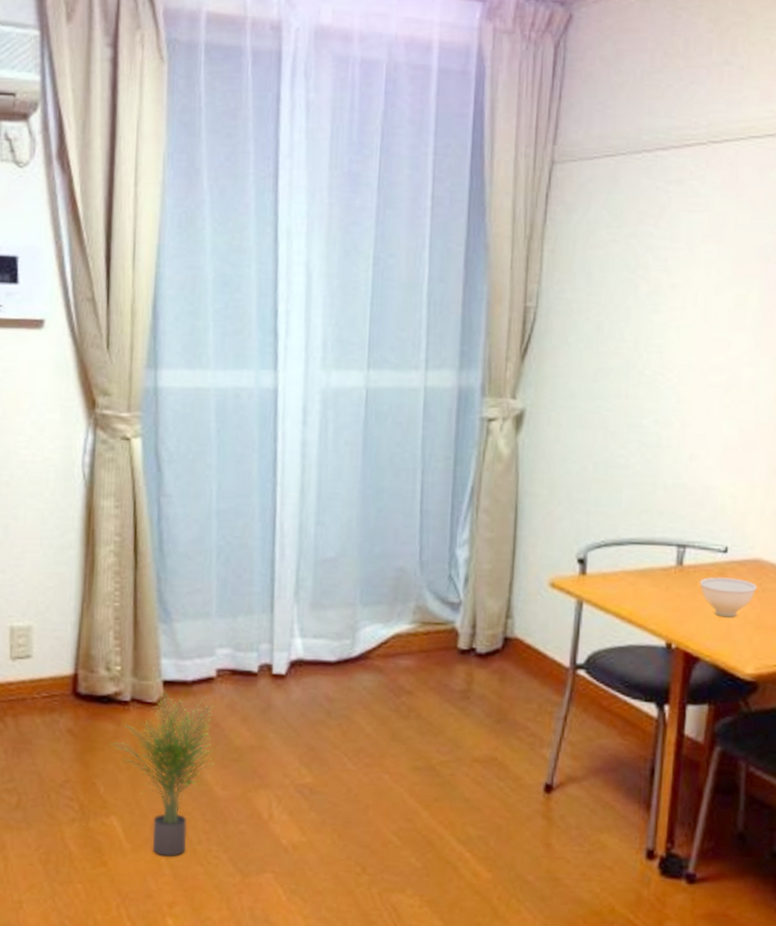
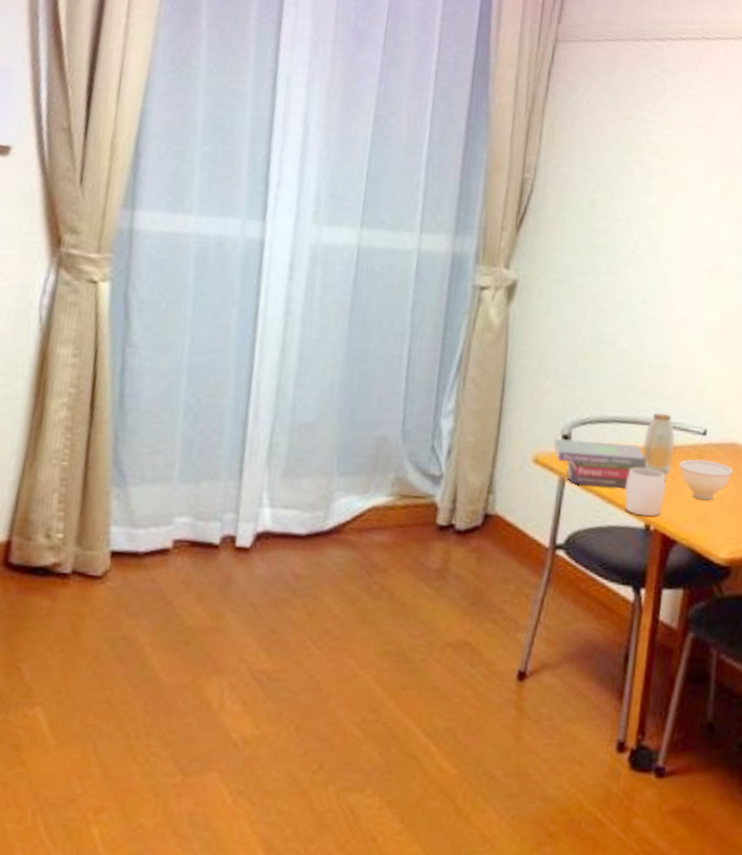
potted plant: present [110,690,216,857] -> none [42,562,166,755]
books: none [569,562,666,608] -> present [553,438,647,488]
mug: none [644,587,686,635] -> present [624,467,666,517]
vase: none [660,533,695,601] -> present [642,413,676,482]

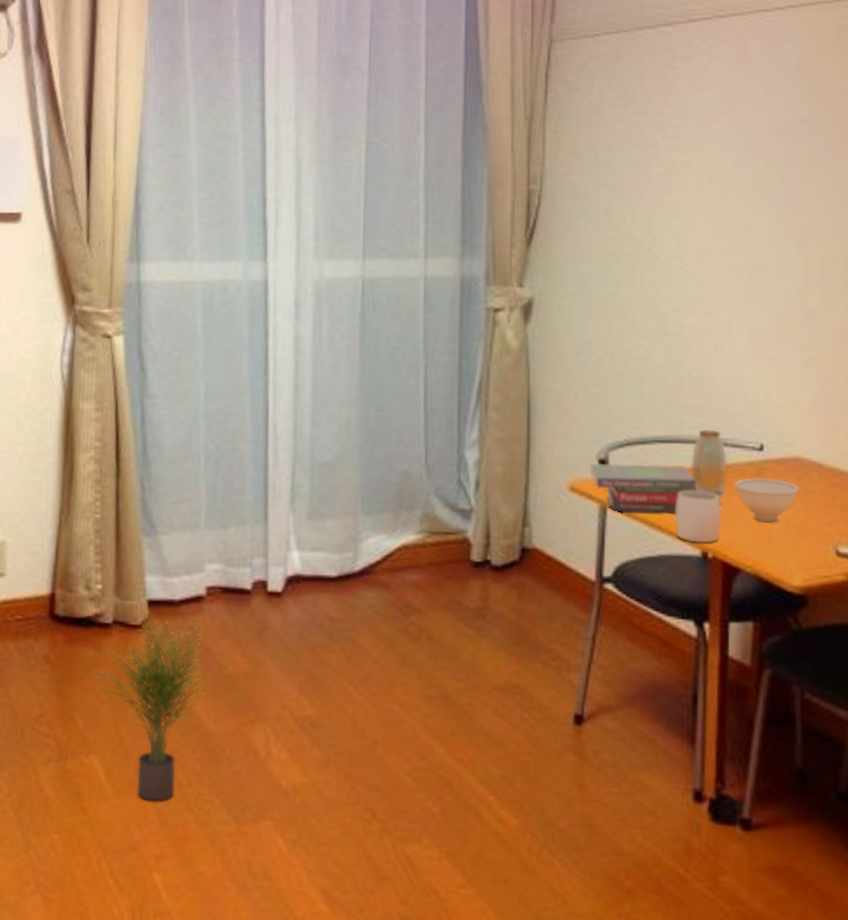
potted plant: none [42,562,166,755] -> present [90,611,206,802]

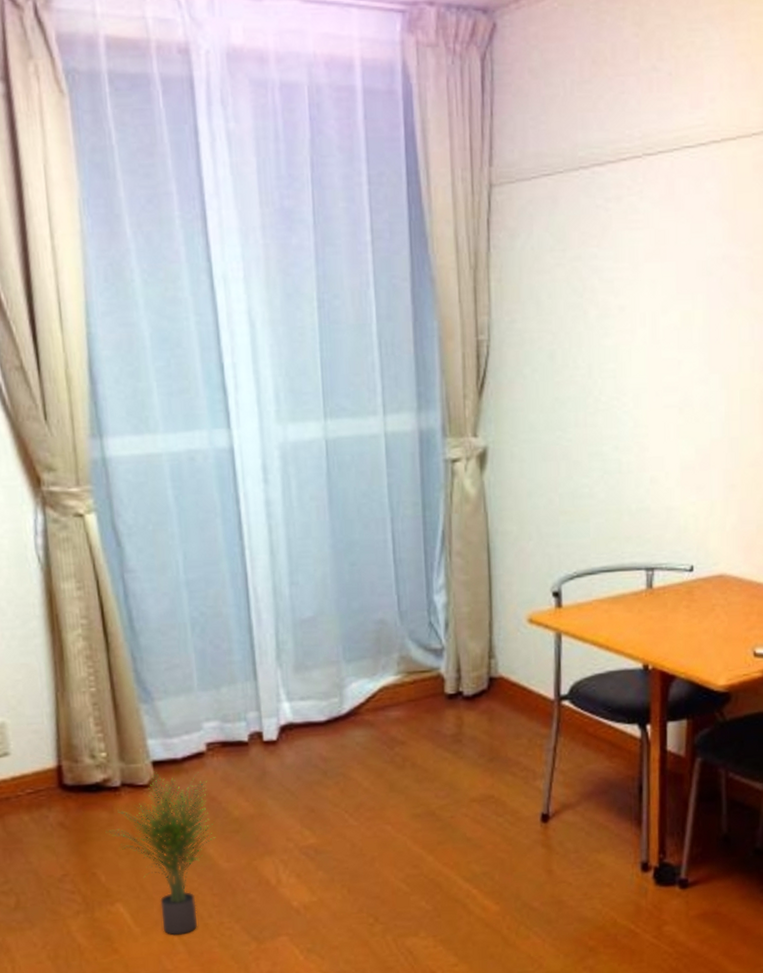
books: present [589,463,697,514] -> none [545,591,638,638]
mug: present [676,489,721,543] -> none [620,611,659,658]
vase: present [690,429,727,505] -> none [632,556,663,622]
bowl: present [734,477,799,523] -> none [669,595,723,634]

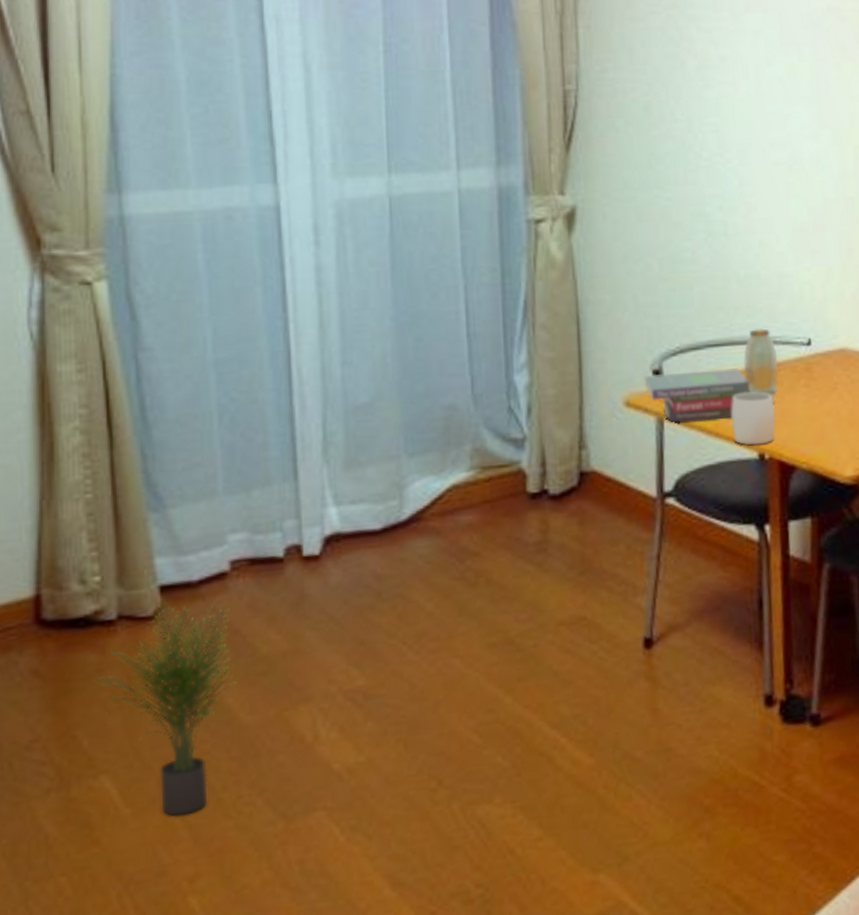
books: none [545,591,638,638] -> present [643,368,751,424]
mug: none [620,611,659,658] -> present [731,391,776,446]
vase: none [632,556,663,622] -> present [743,328,779,404]

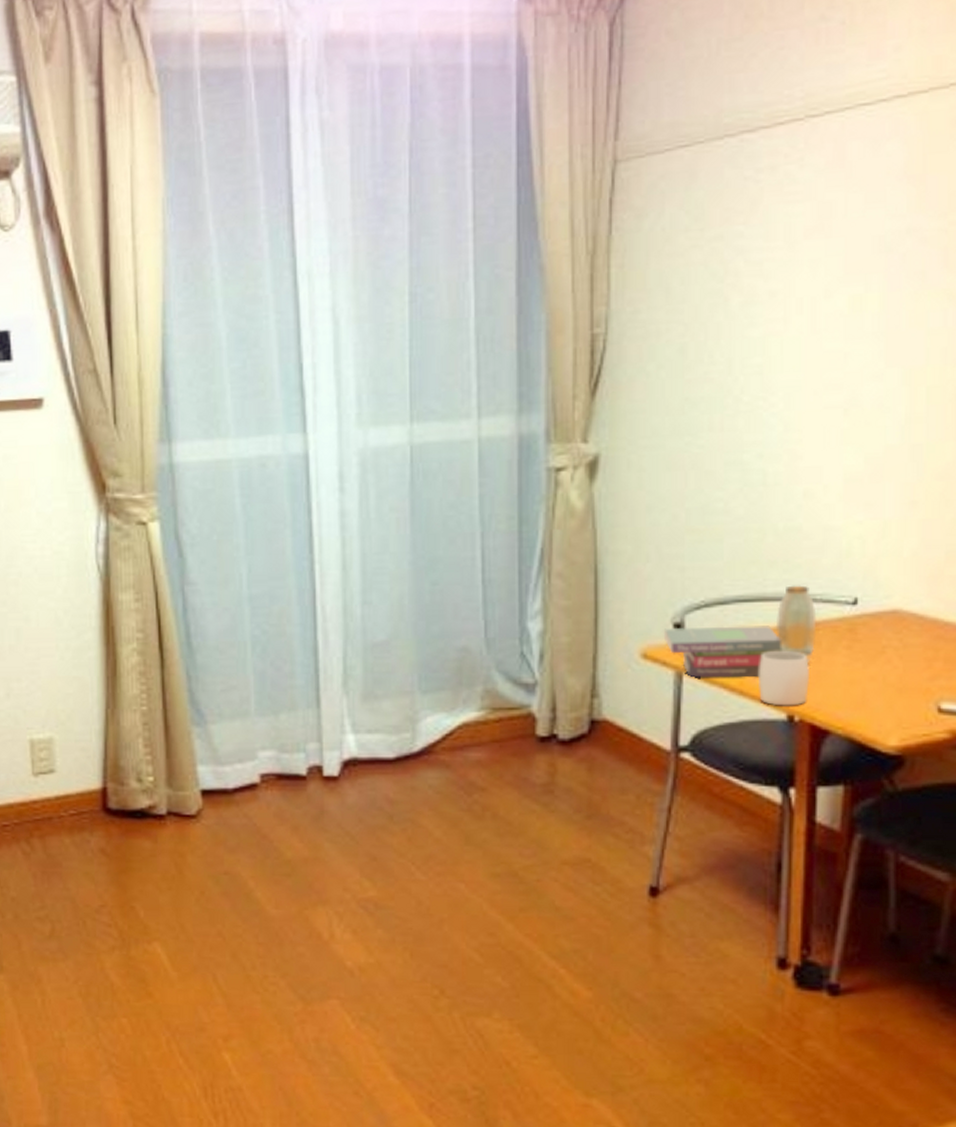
potted plant: present [93,598,237,817] -> none [147,801,265,985]

